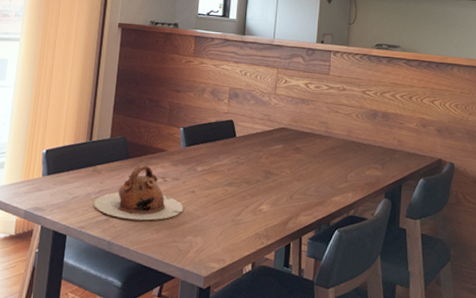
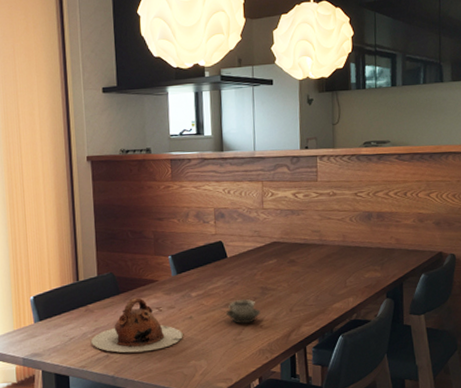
cup: none [227,179,261,206] -> present [225,299,261,324]

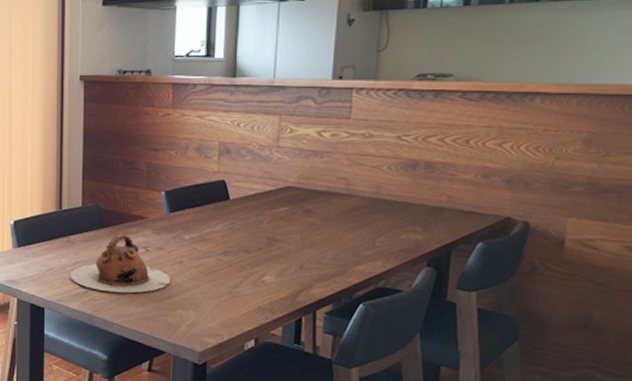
cup: present [225,299,261,324] -> none [222,247,264,277]

